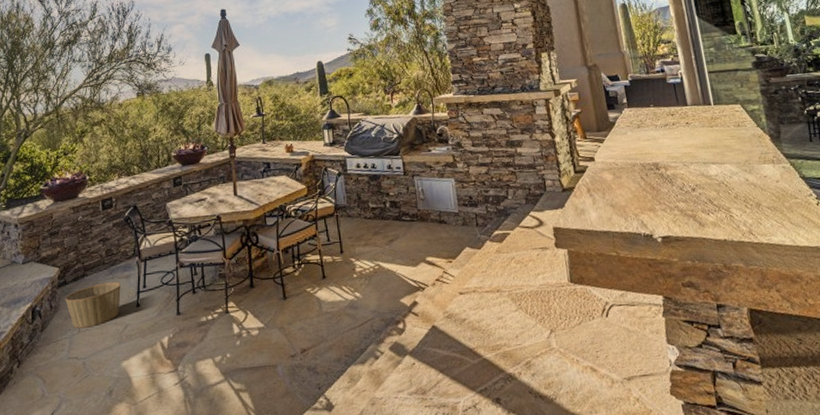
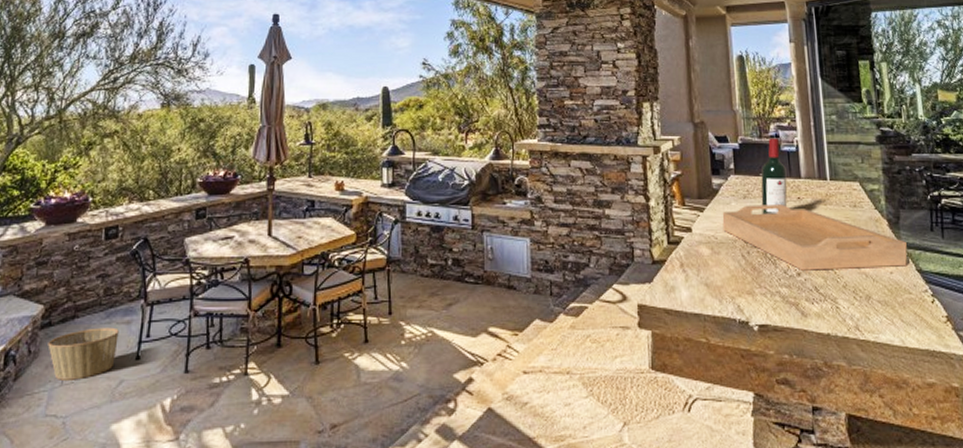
serving tray: none [620,129,791,186] -> present [722,203,908,271]
wine bottle: none [651,72,678,140] -> present [761,138,788,215]

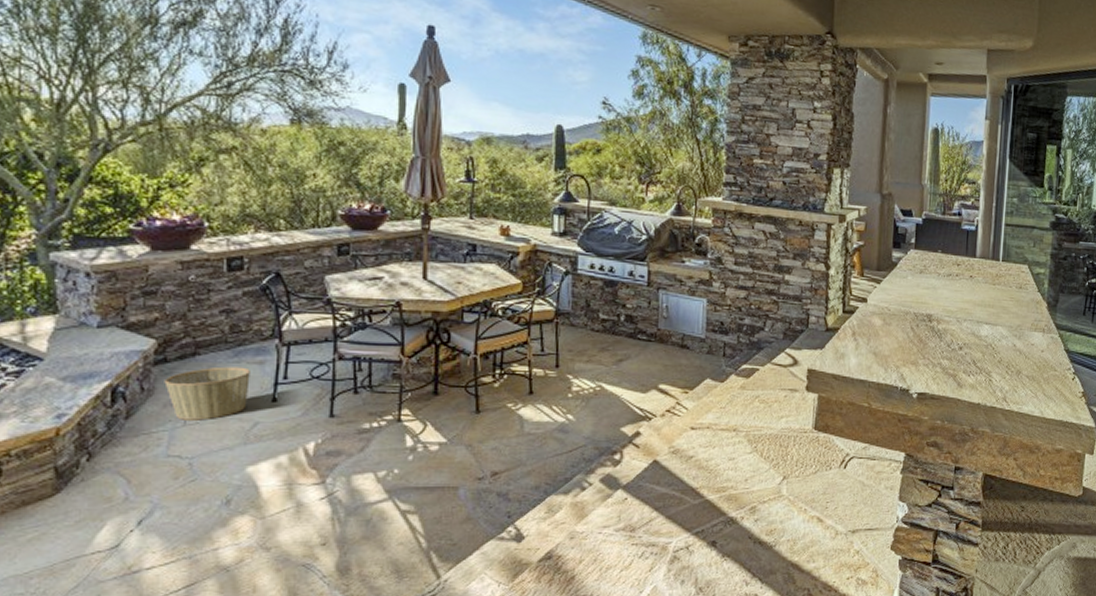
serving tray: present [722,203,908,271] -> none [896,280,1060,346]
wine bottle: present [761,138,788,215] -> none [935,215,964,291]

